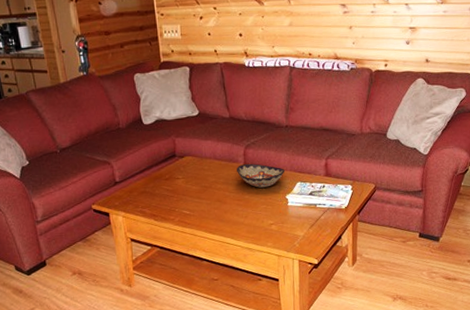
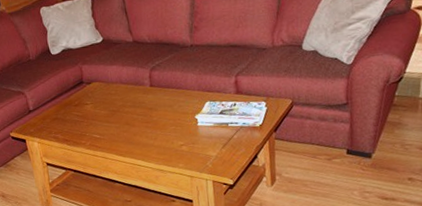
decorative bowl: present [237,163,285,188] -> none [143,85,193,109]

